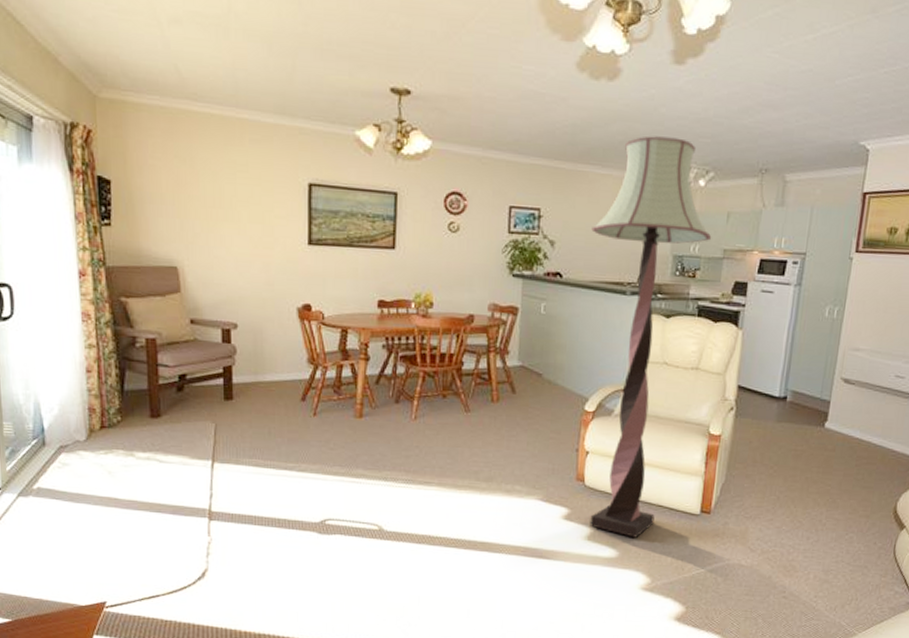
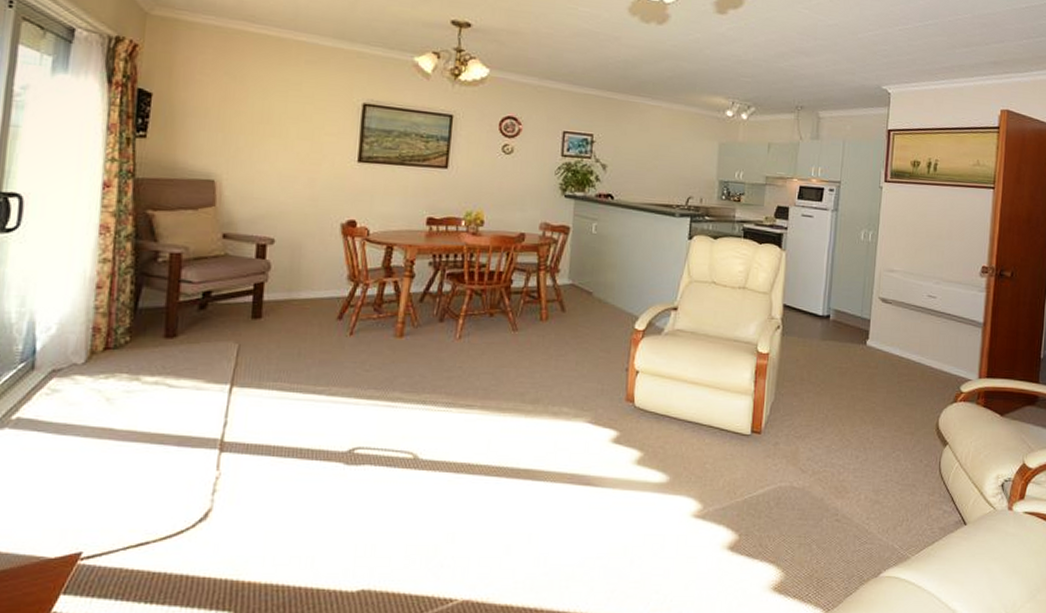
floor lamp: present [590,136,712,538] -> none [639,73,755,461]

